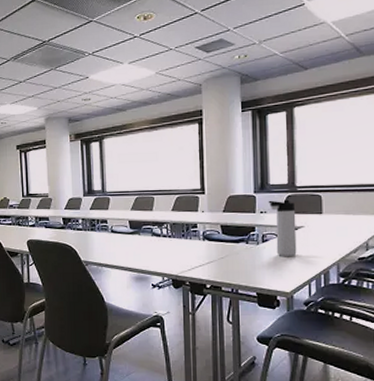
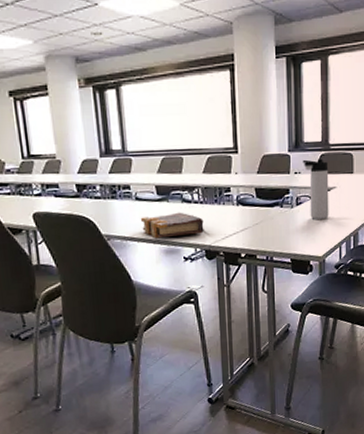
book: none [114,244,171,267] -> present [140,212,204,239]

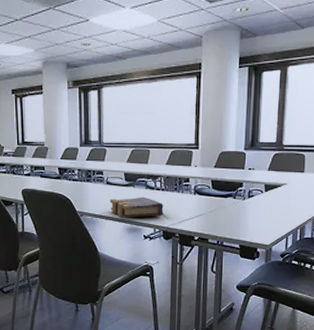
thermos bottle: present [302,158,329,220] -> none [257,157,281,212]

